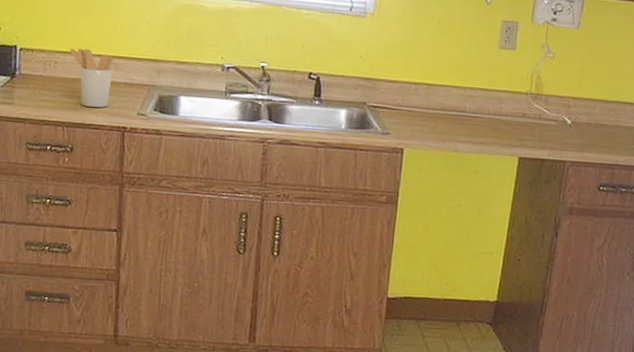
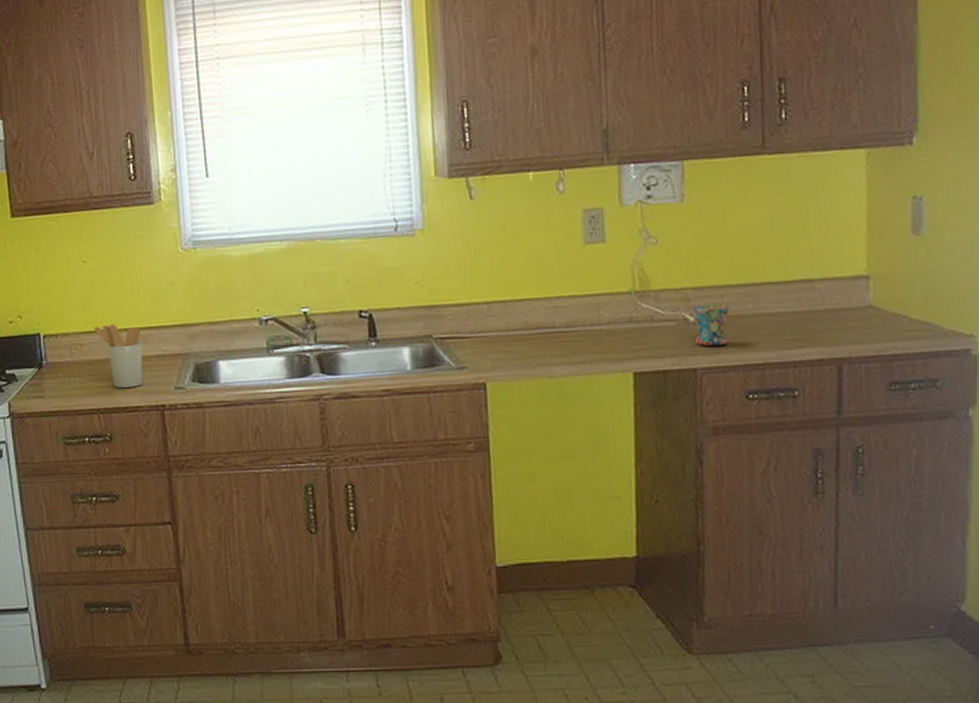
mug: none [568,111,598,146] -> present [693,304,730,347]

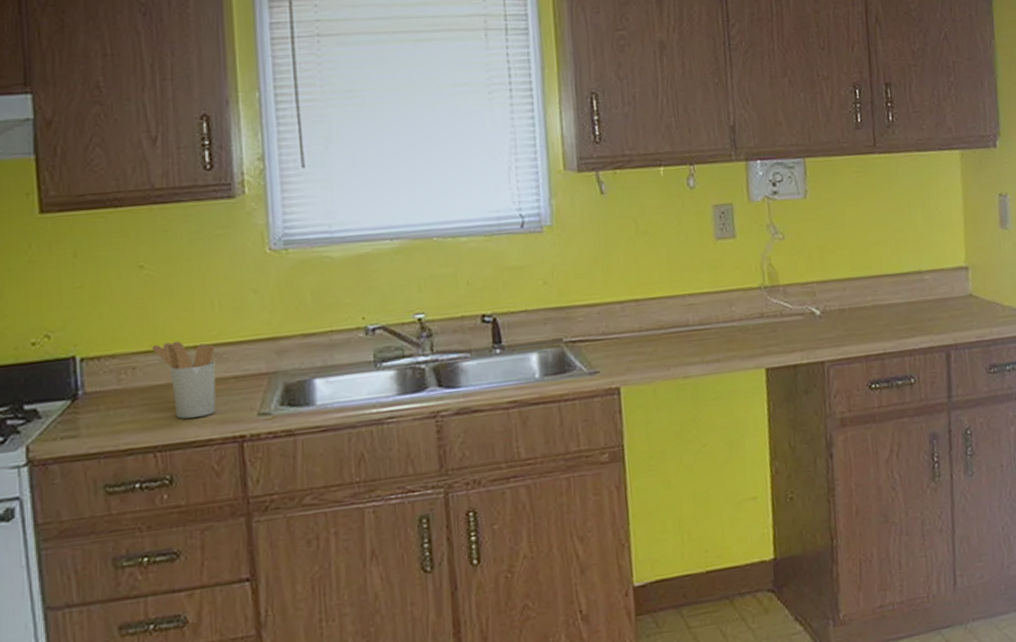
mug: present [693,304,730,347] -> none [818,297,852,339]

